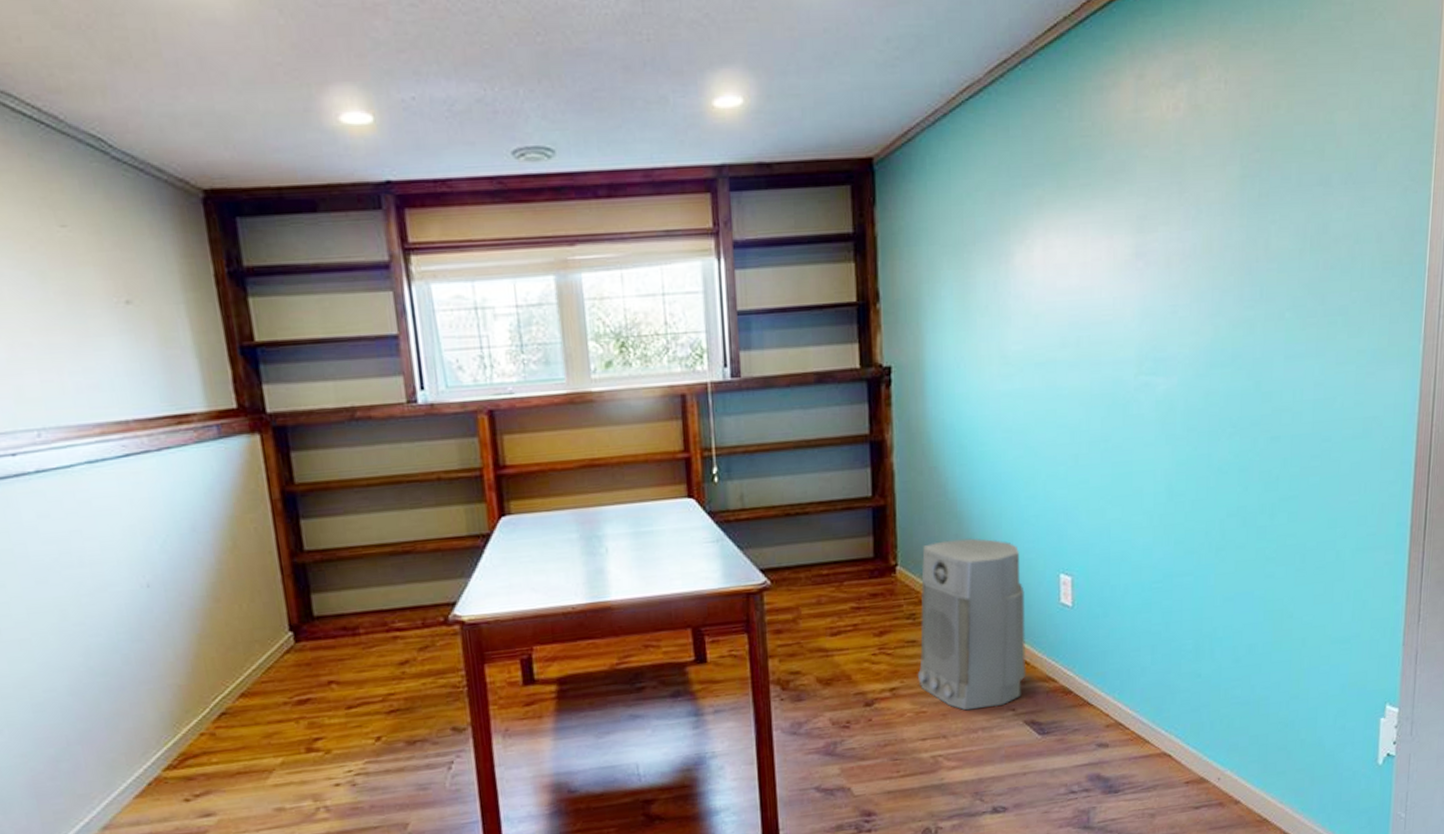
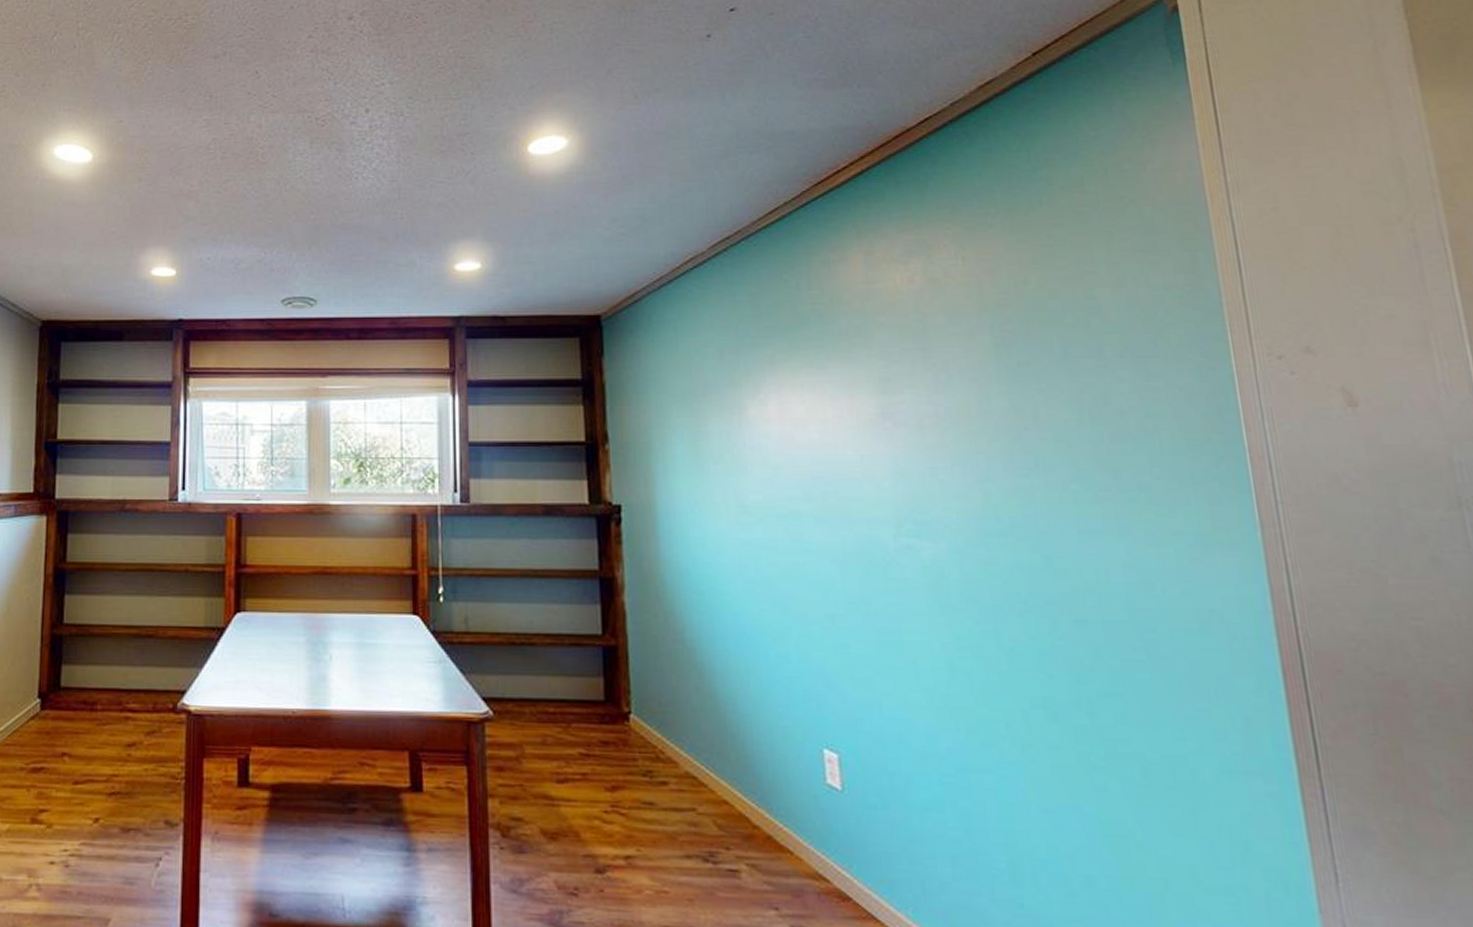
air purifier: present [917,538,1027,711] -> none [656,692,790,902]

